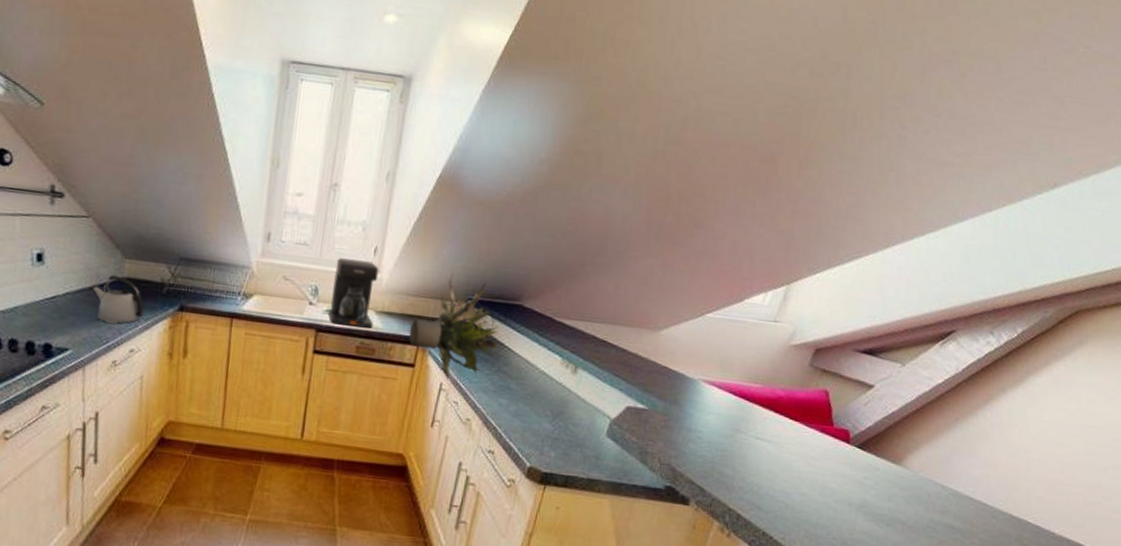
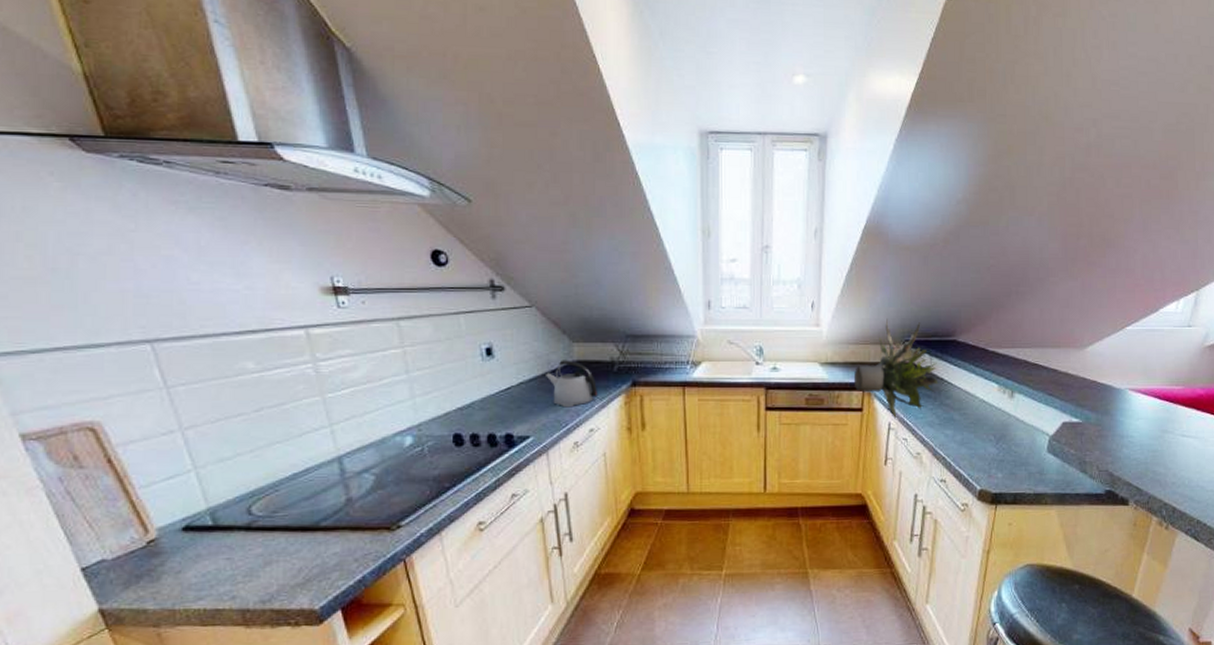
coffee maker: present [328,258,379,329] -> none [774,317,819,381]

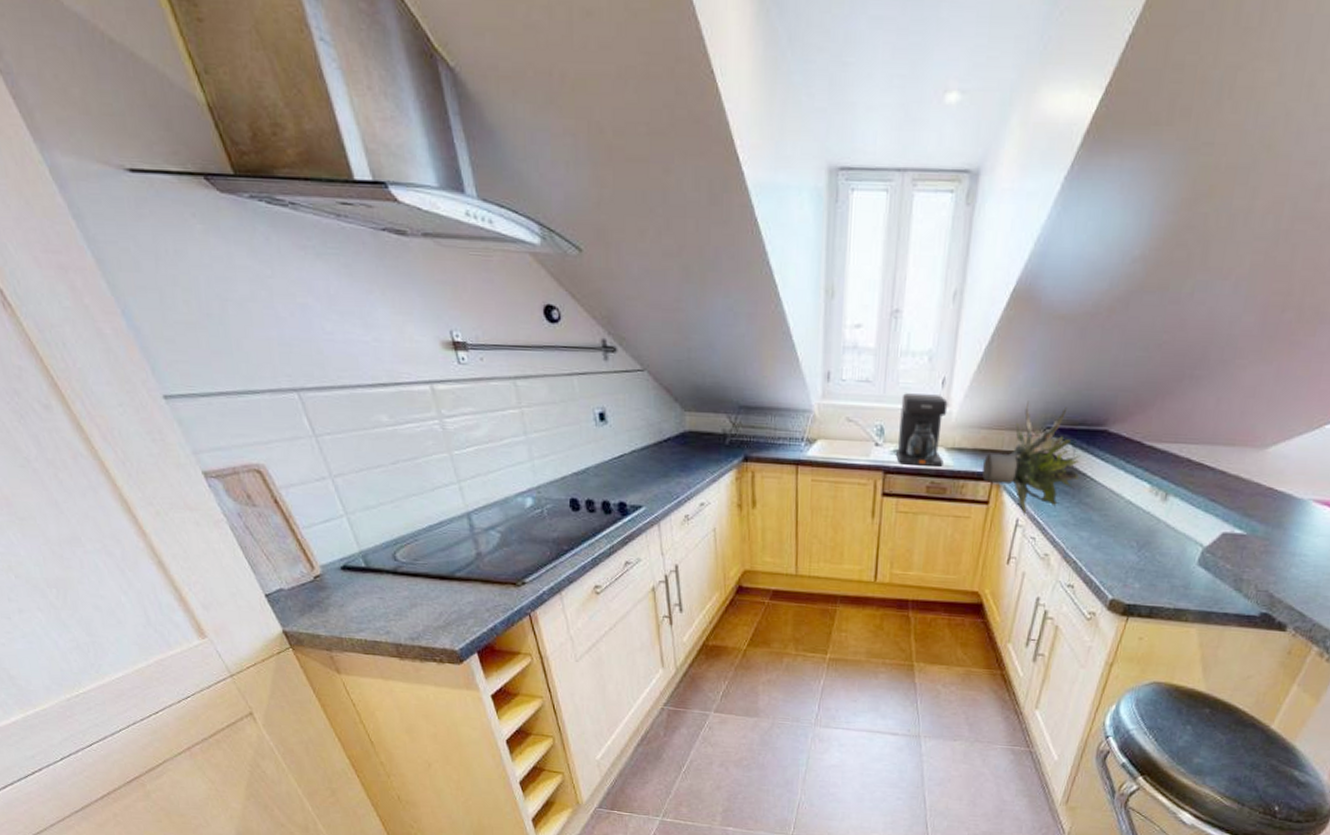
kettle: present [546,360,598,408] -> none [658,429,710,480]
coffee maker: none [774,317,819,381] -> present [895,393,948,468]

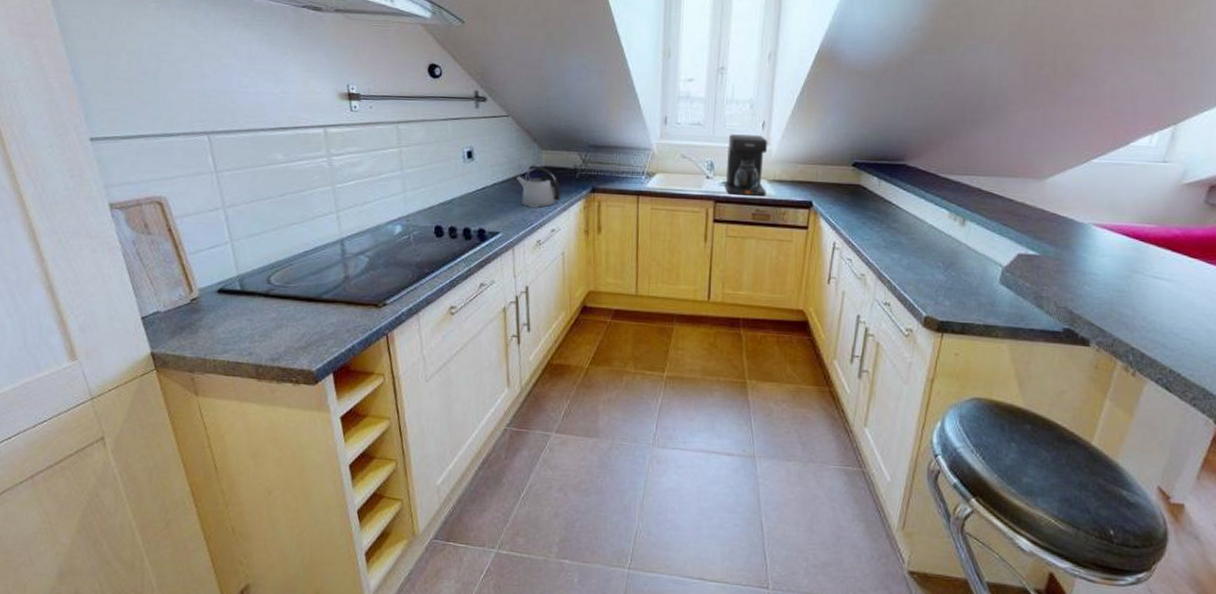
kettle: none [658,429,710,480] -> present [517,165,561,209]
plant: present [981,401,1081,517] -> none [800,140,886,240]

